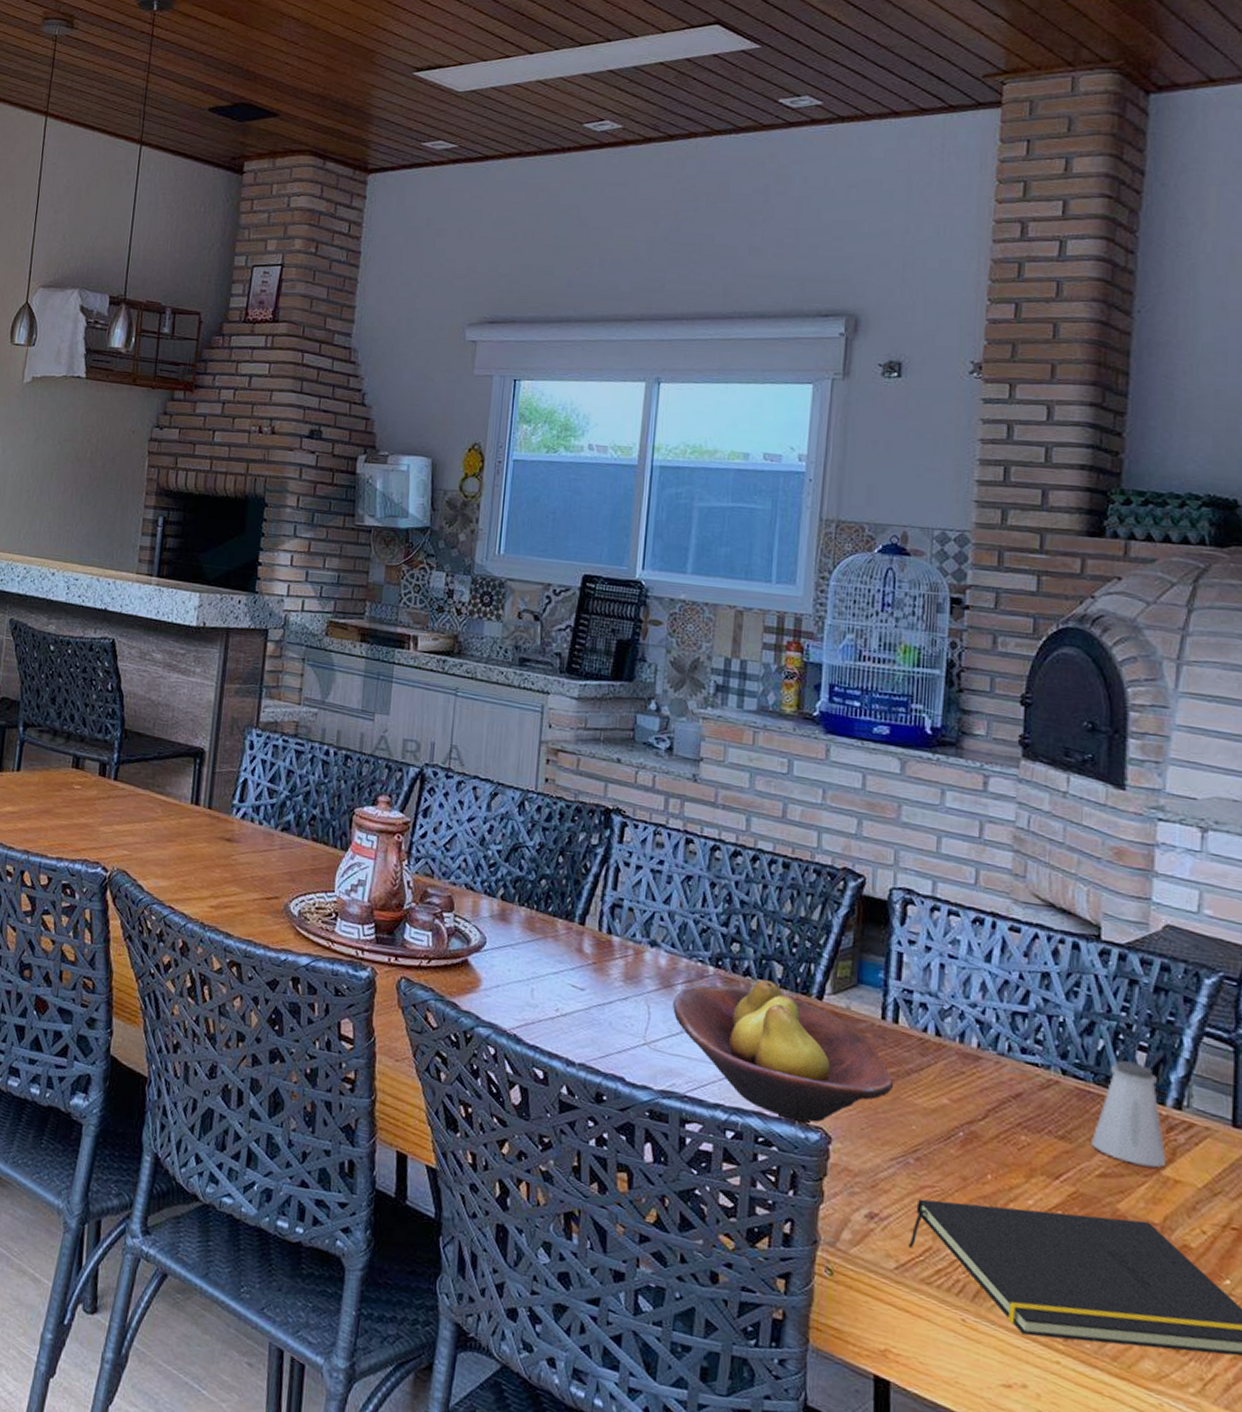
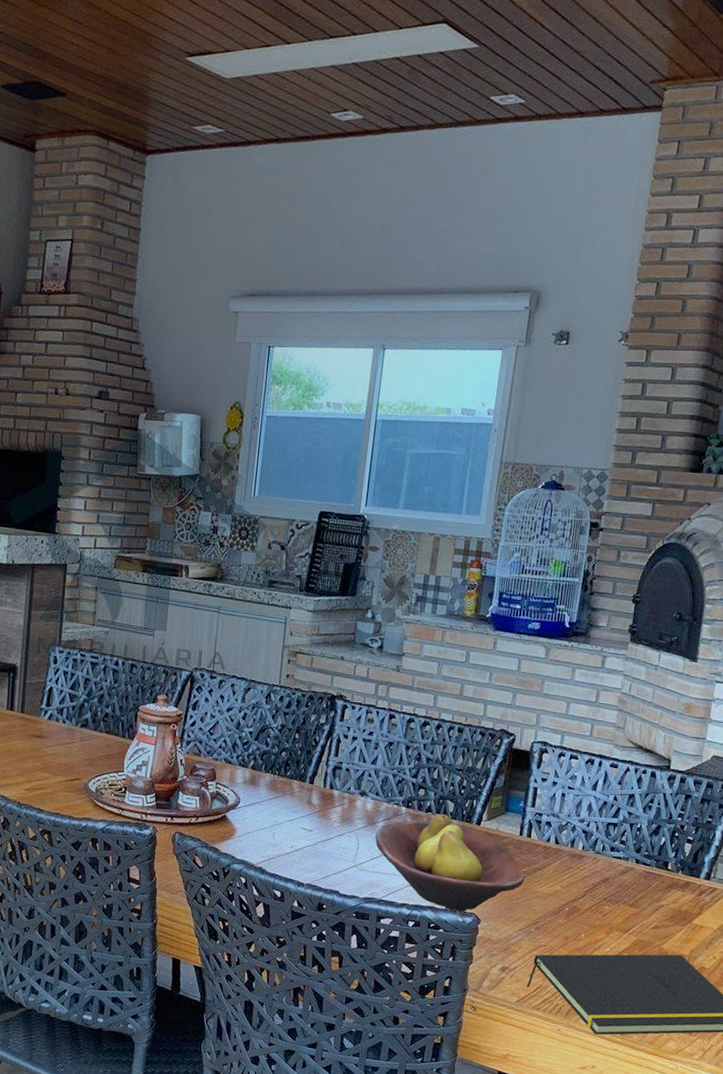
saltshaker: present [1091,1060,1167,1168] -> none [650,850,697,919]

